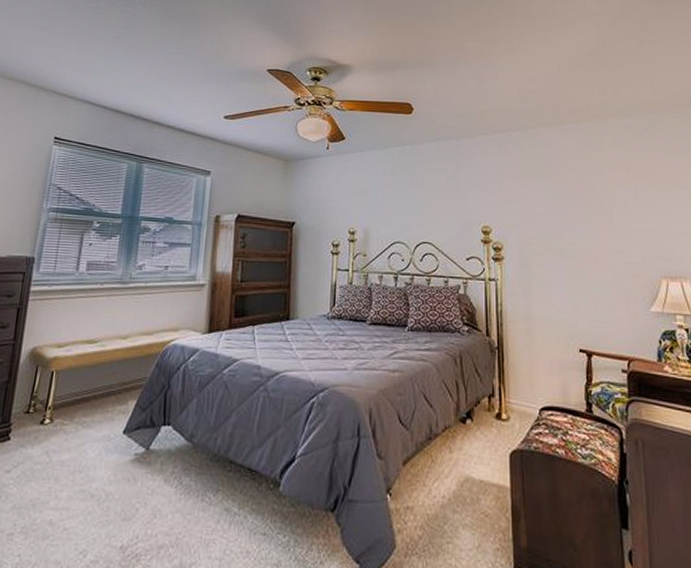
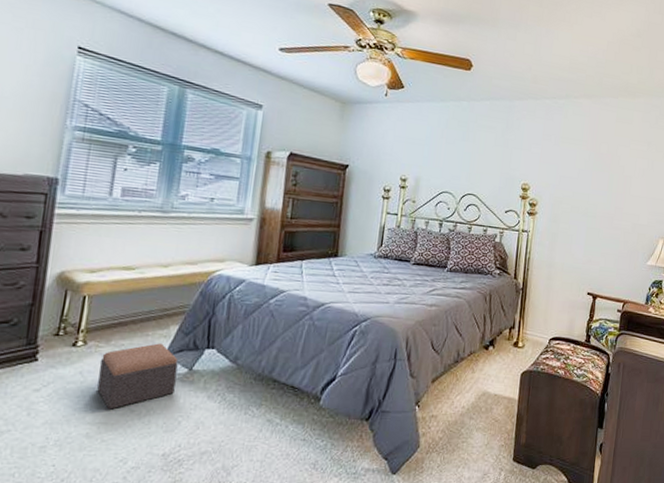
footstool: none [61,420,136,494] -> present [97,343,178,410]

